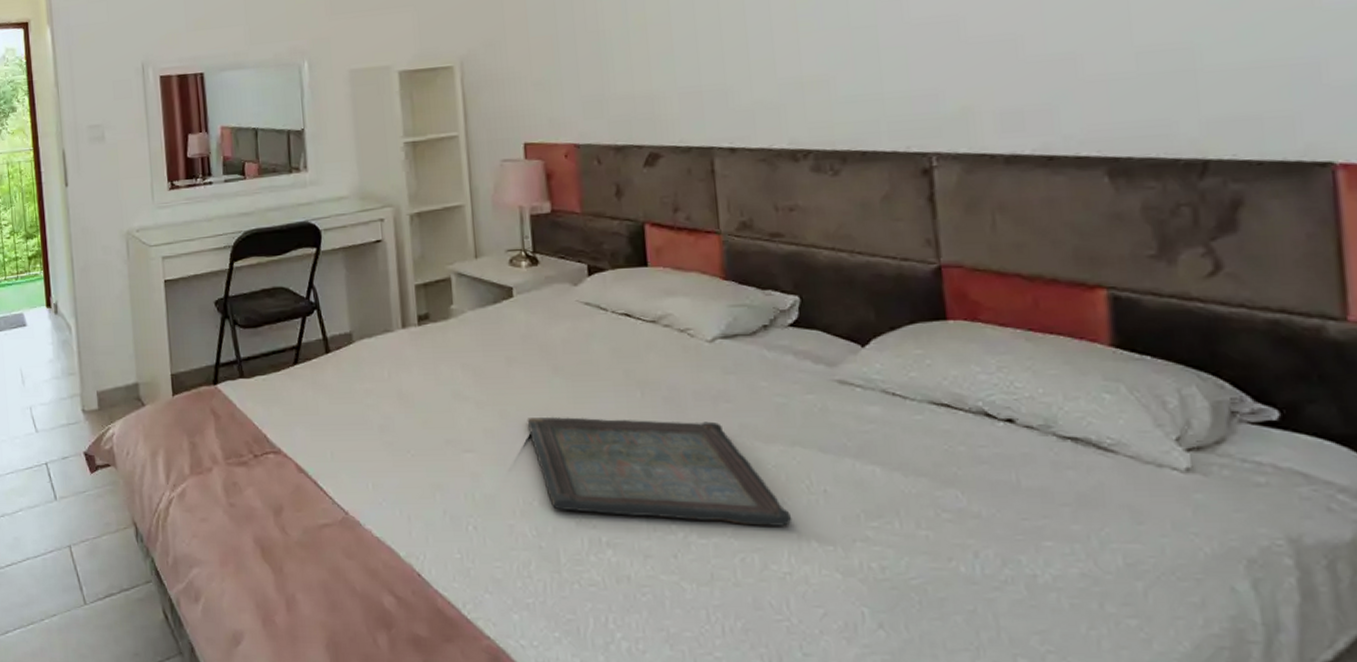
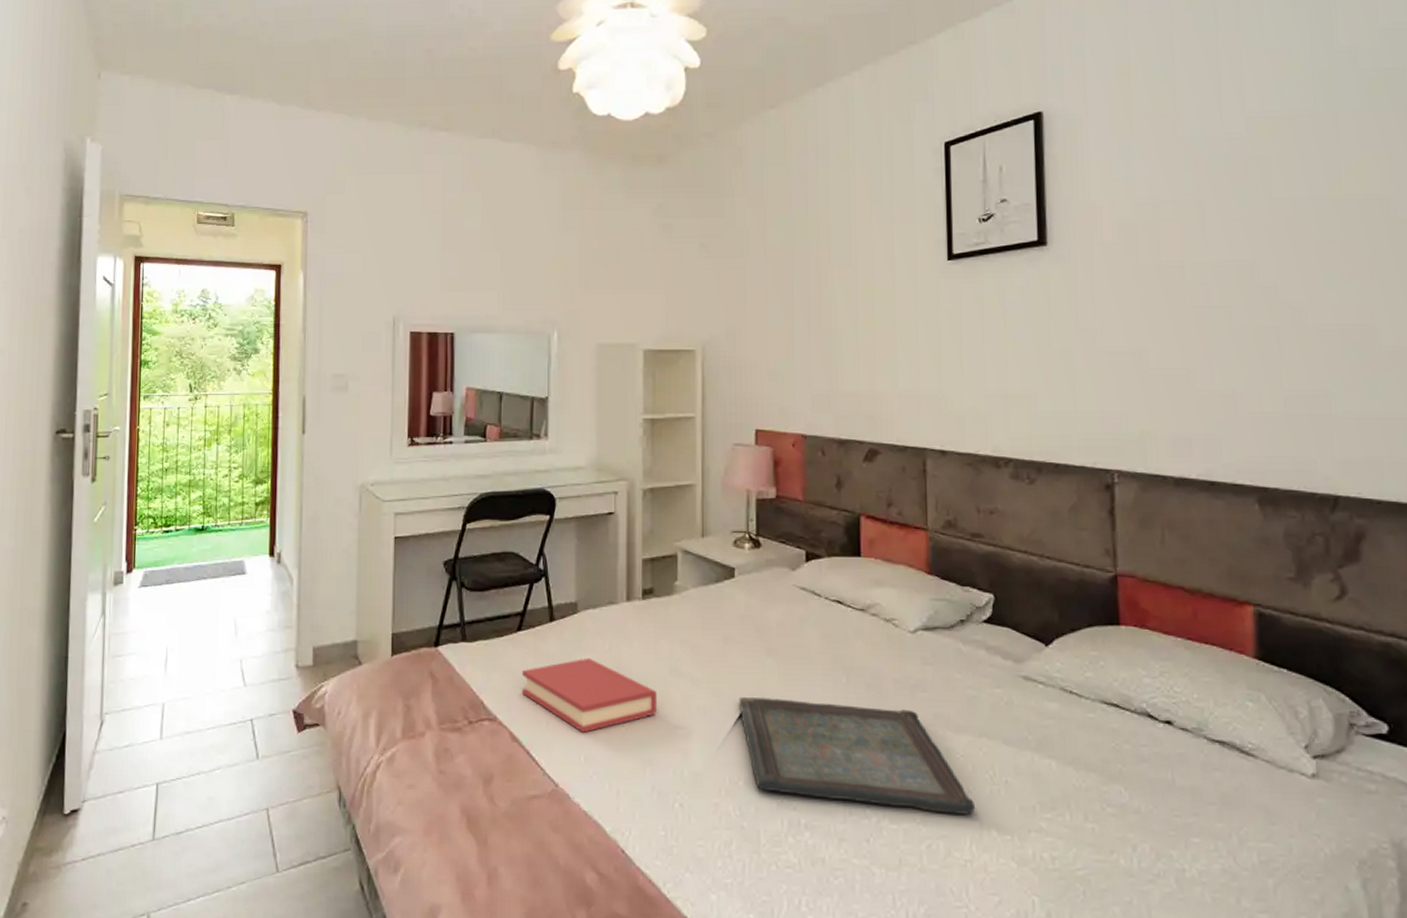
hardback book: none [301,387,442,461] -> present [521,657,657,733]

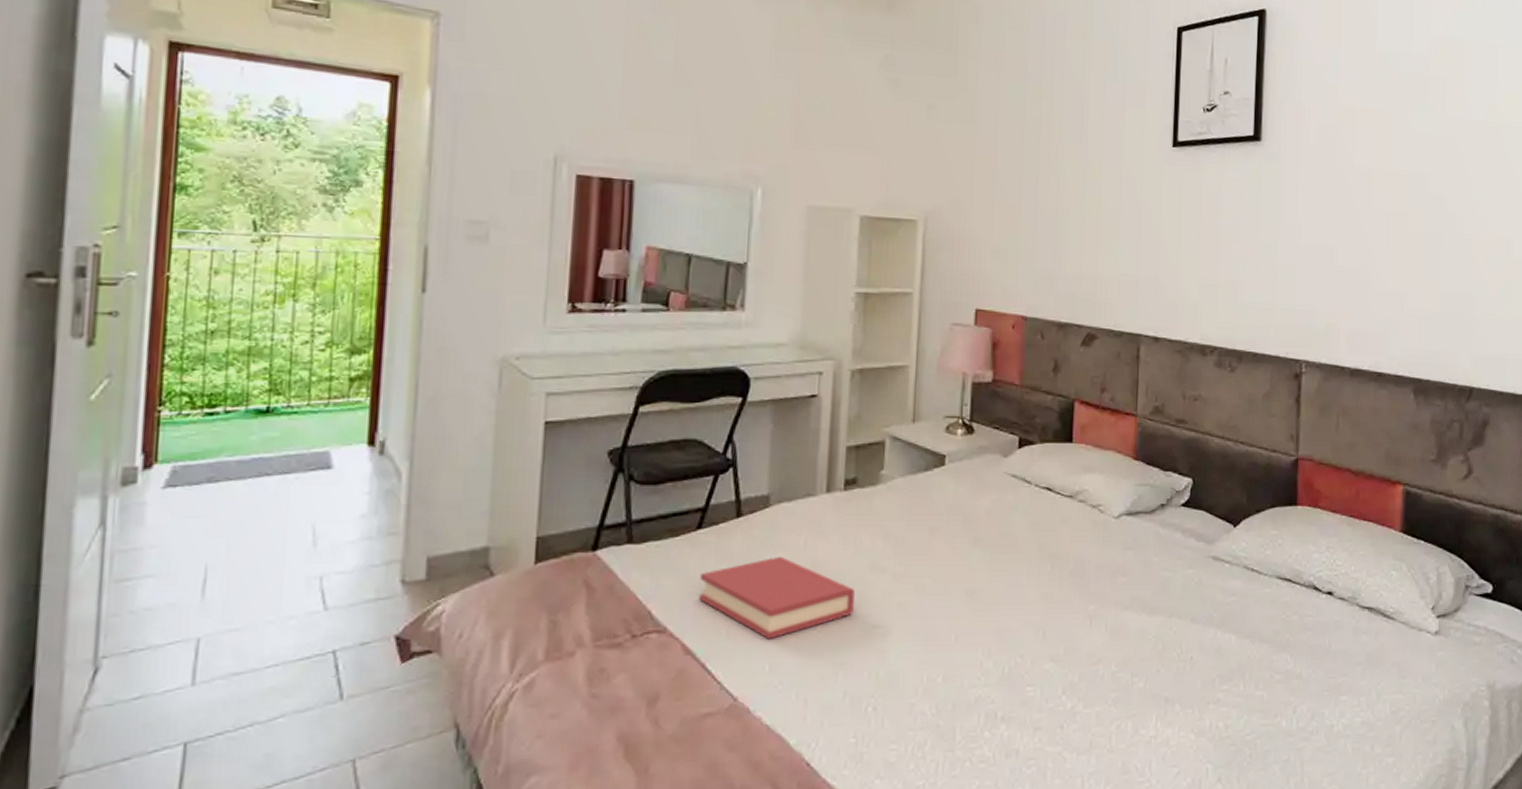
serving tray: present [739,697,976,814] -> none [941,590,1163,694]

